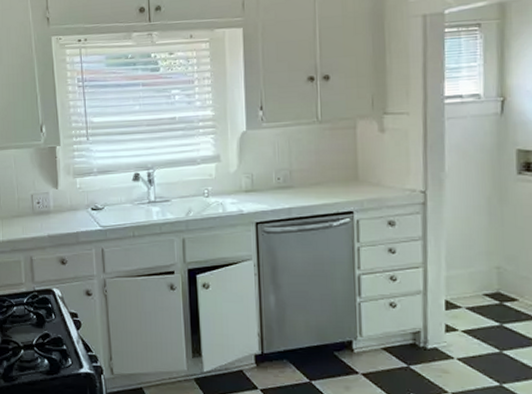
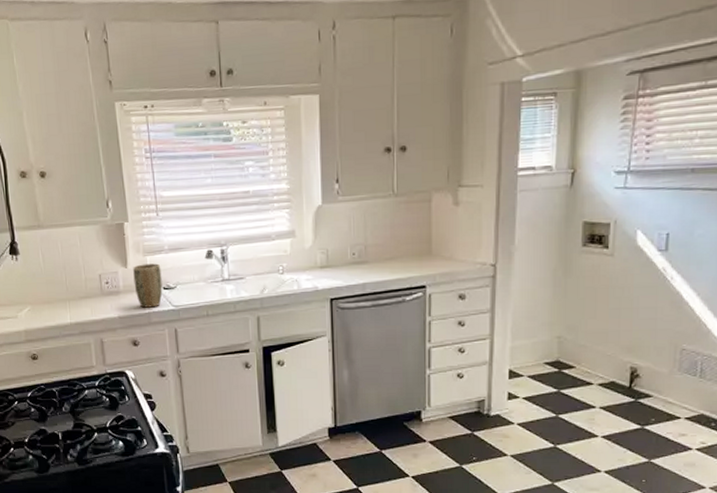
plant pot: none [63,185,91,228] -> present [133,263,163,308]

